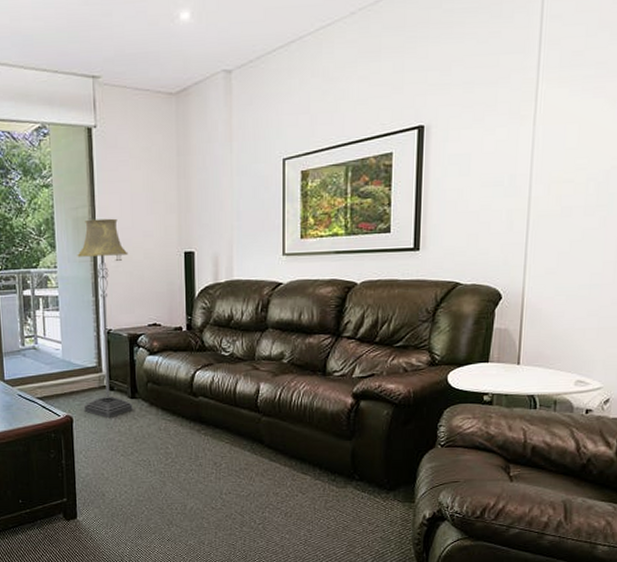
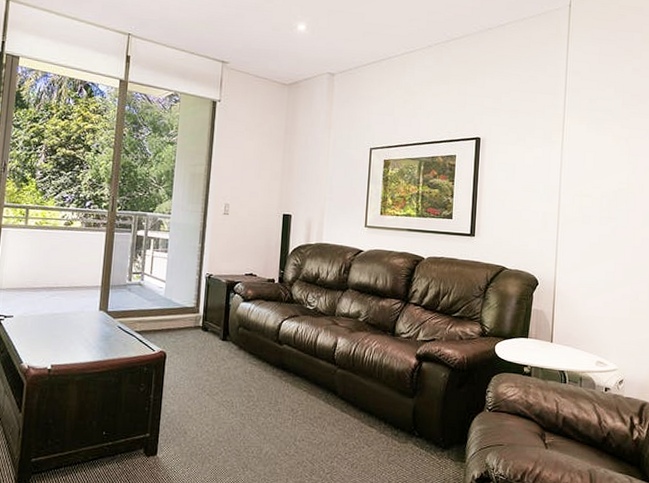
floor lamp: present [77,218,133,419] -> none [178,176,235,358]

